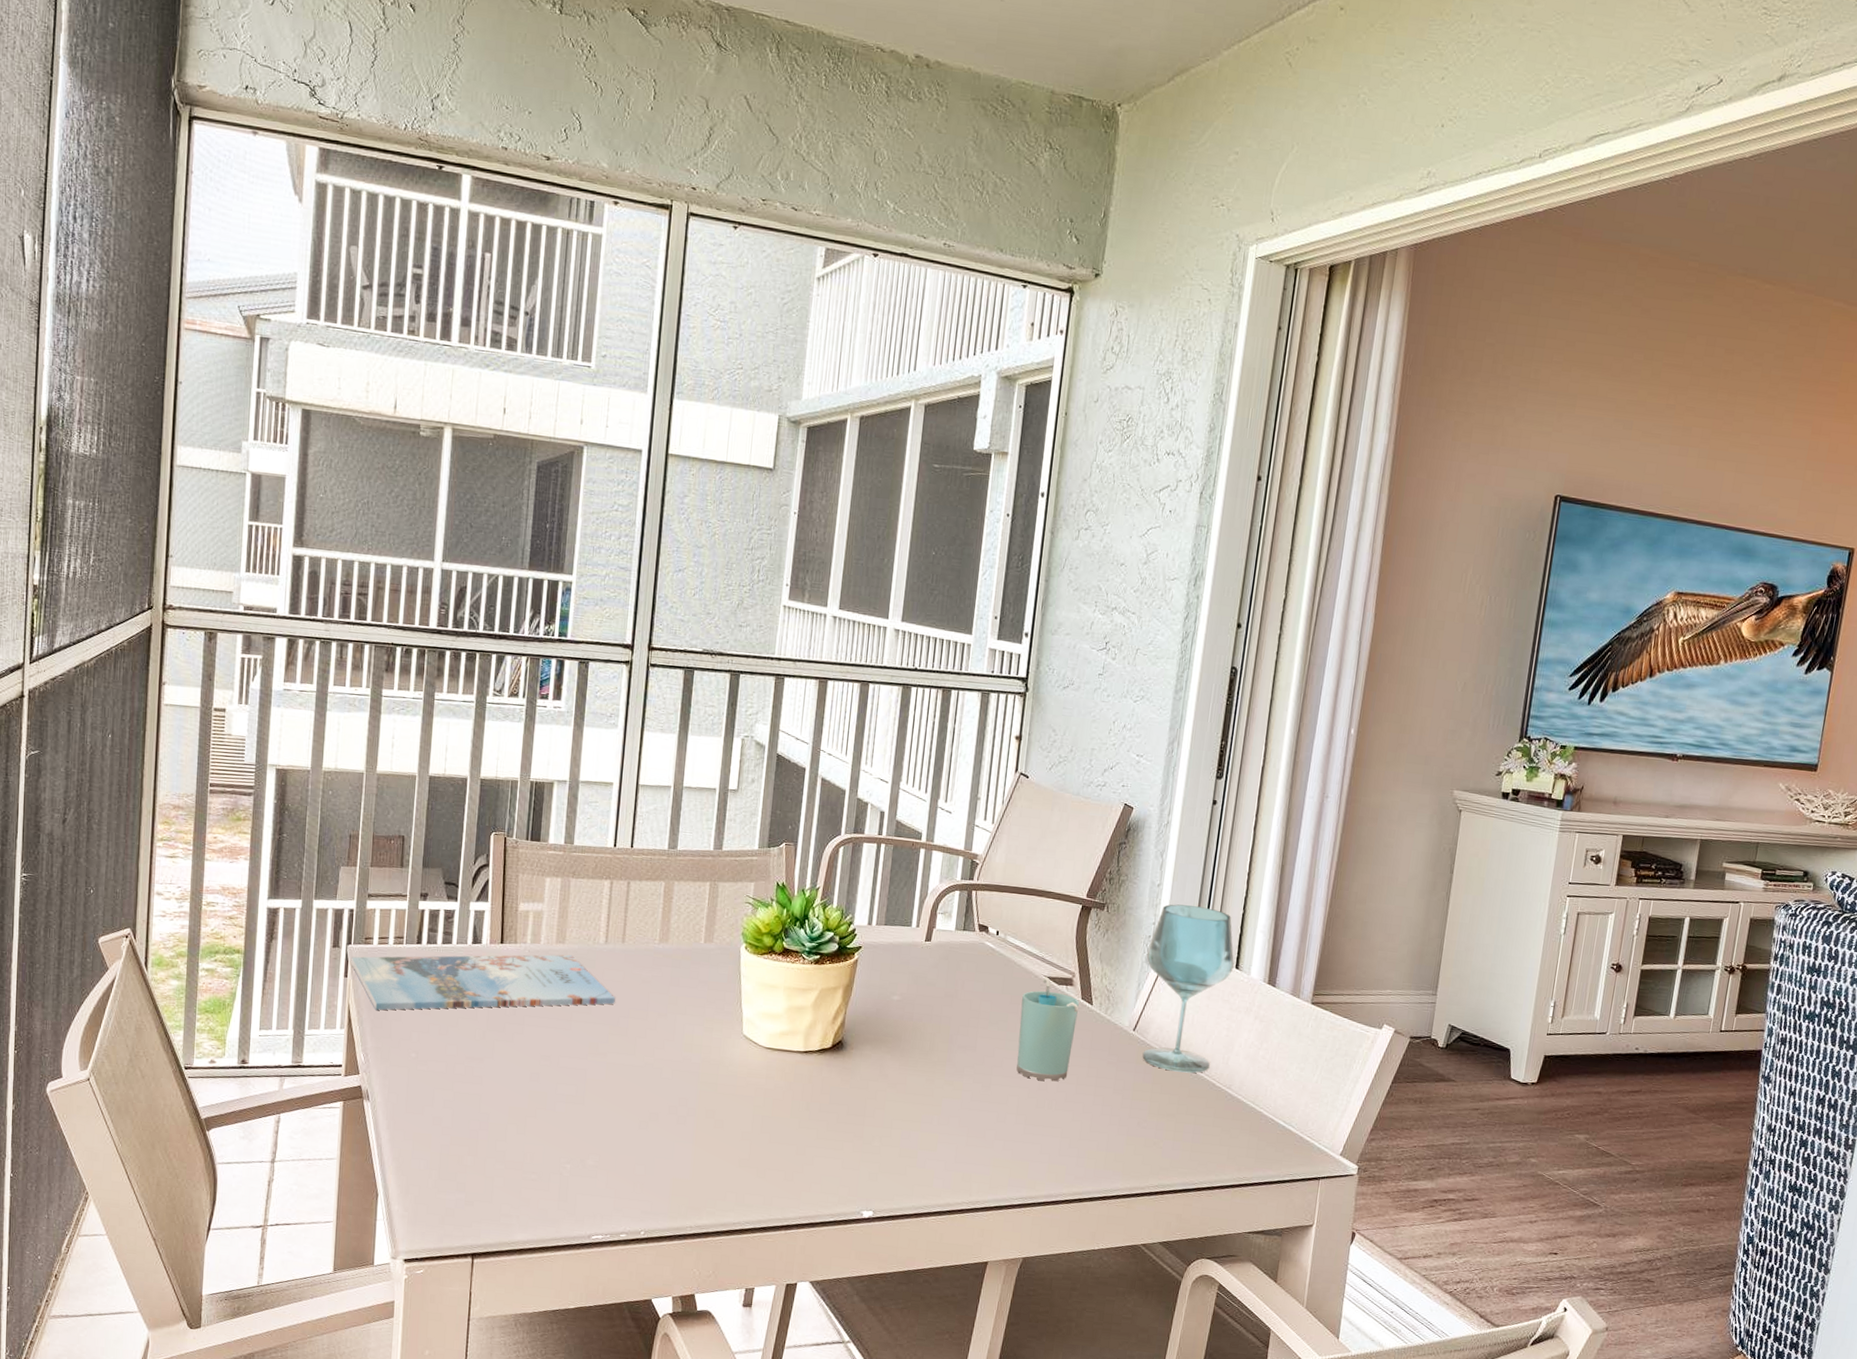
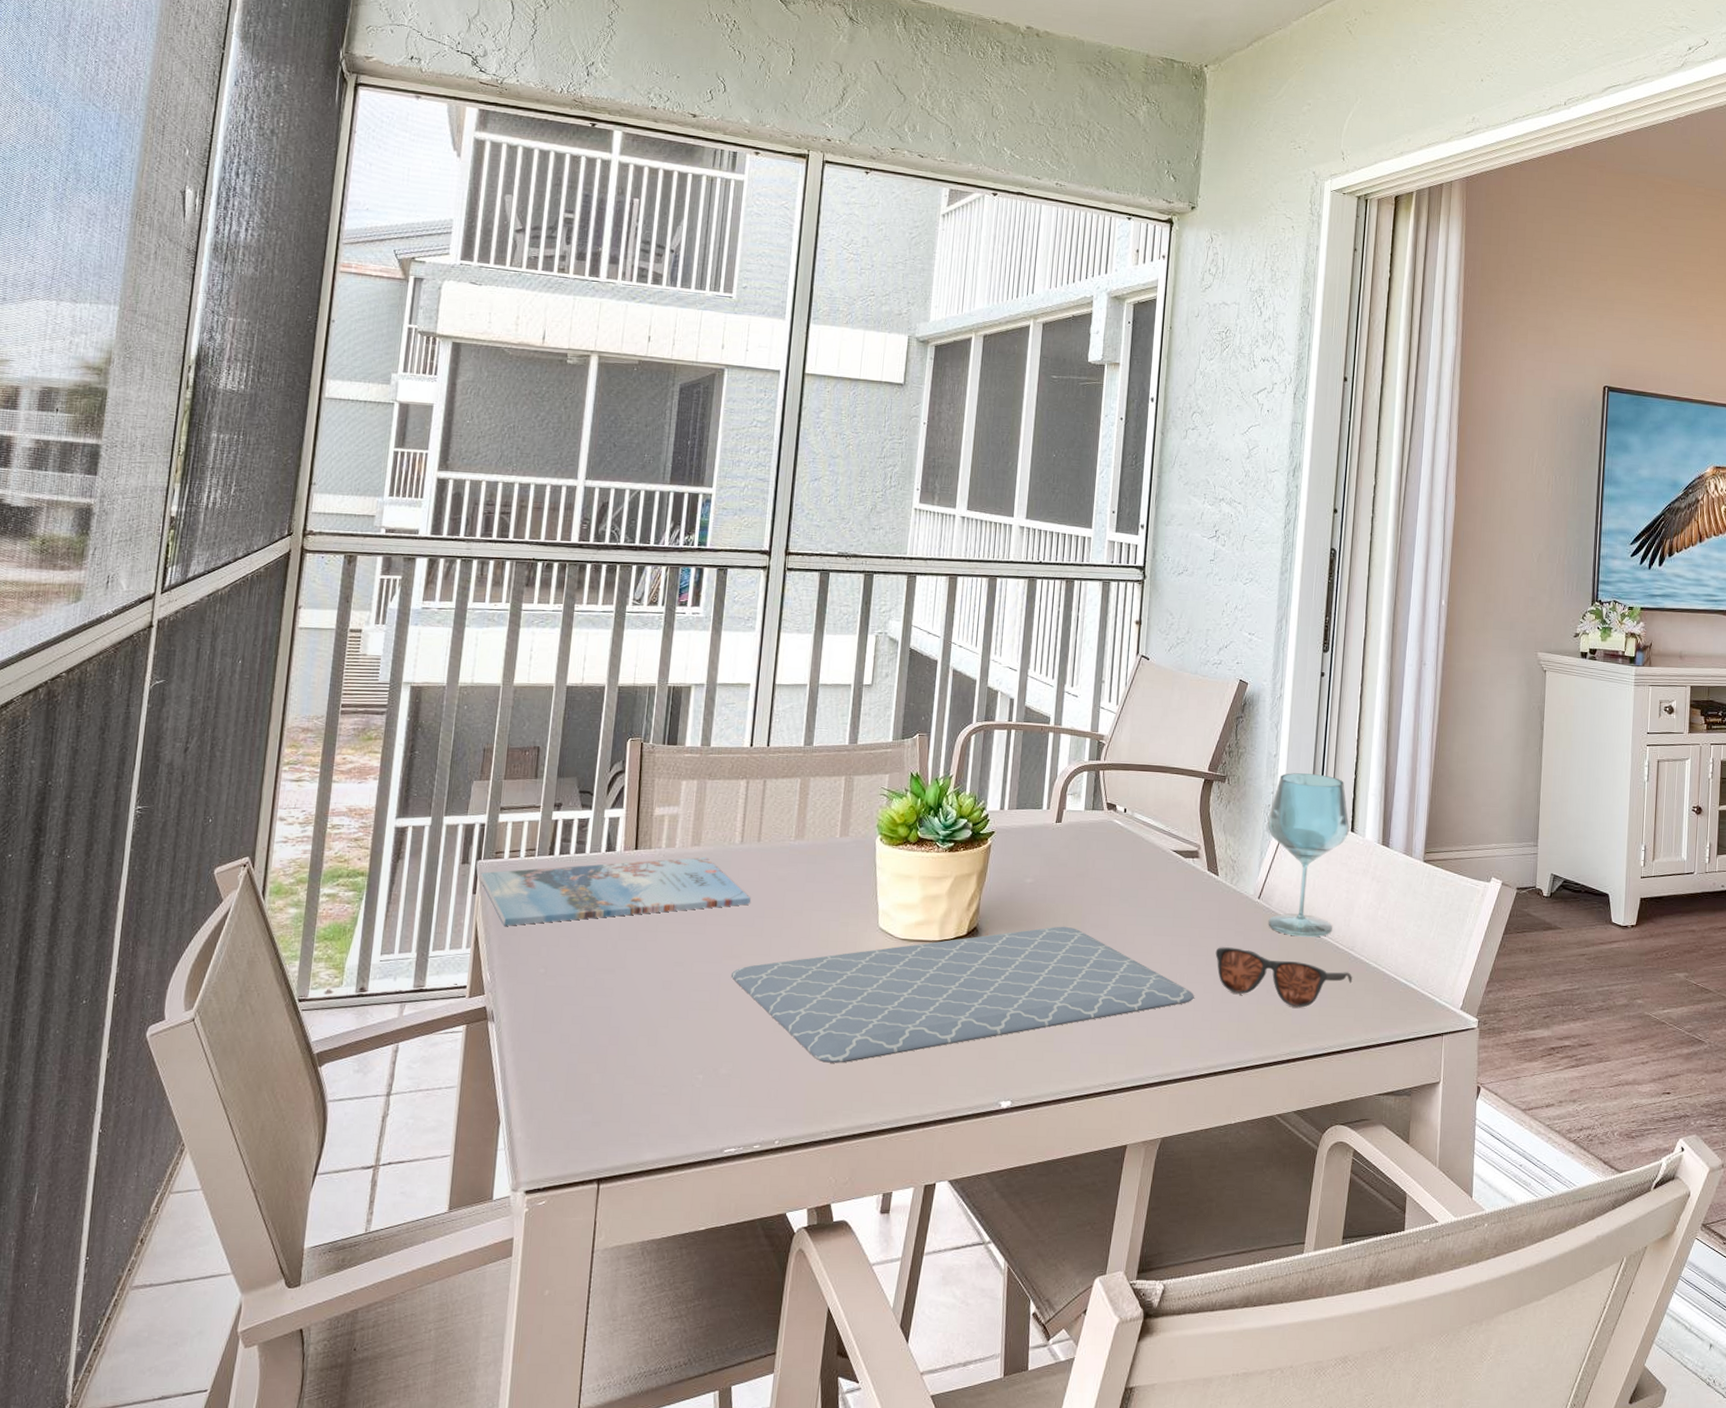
placemat: none [596,1045,1062,1163] -> present [730,926,1194,1063]
cup: present [1016,977,1080,1082] -> none [1148,851,1206,955]
sunglasses: none [1085,1076,1228,1142] -> present [1215,947,1352,1008]

